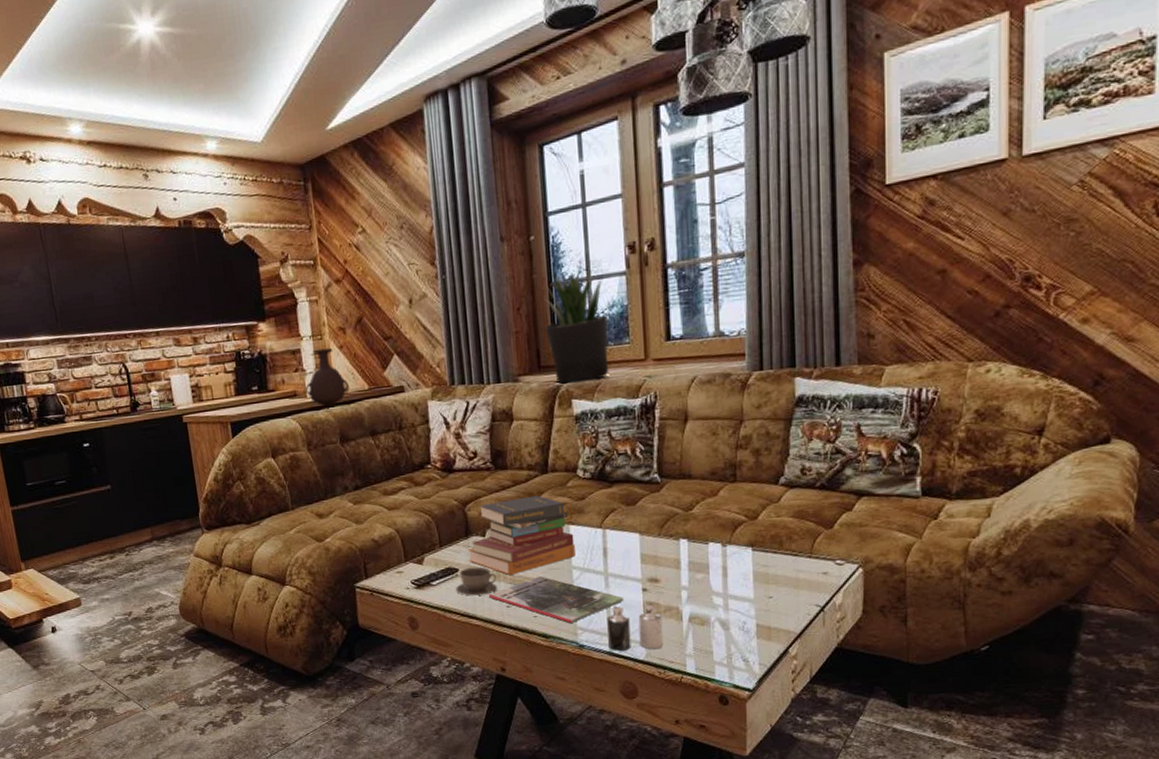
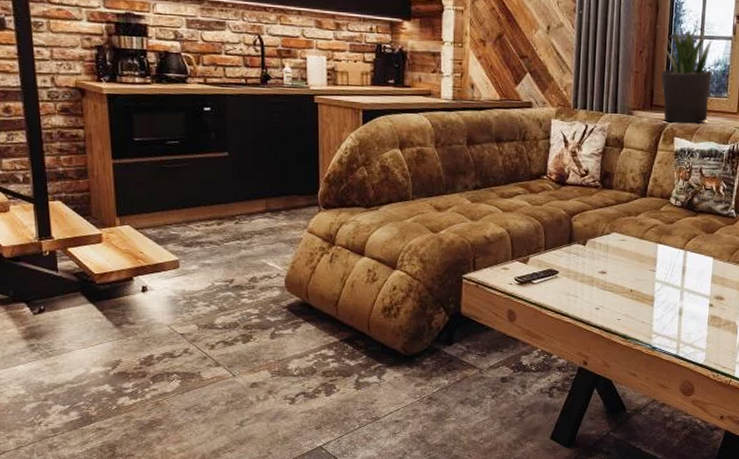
vase: present [305,347,350,408] -> none [440,55,483,111]
teacup: present [456,566,497,596] -> none [554,271,590,297]
books: present [469,495,575,575] -> none [569,215,660,281]
magazine: present [488,576,624,624] -> none [581,285,694,329]
candle: present [607,603,664,651] -> none [675,316,722,355]

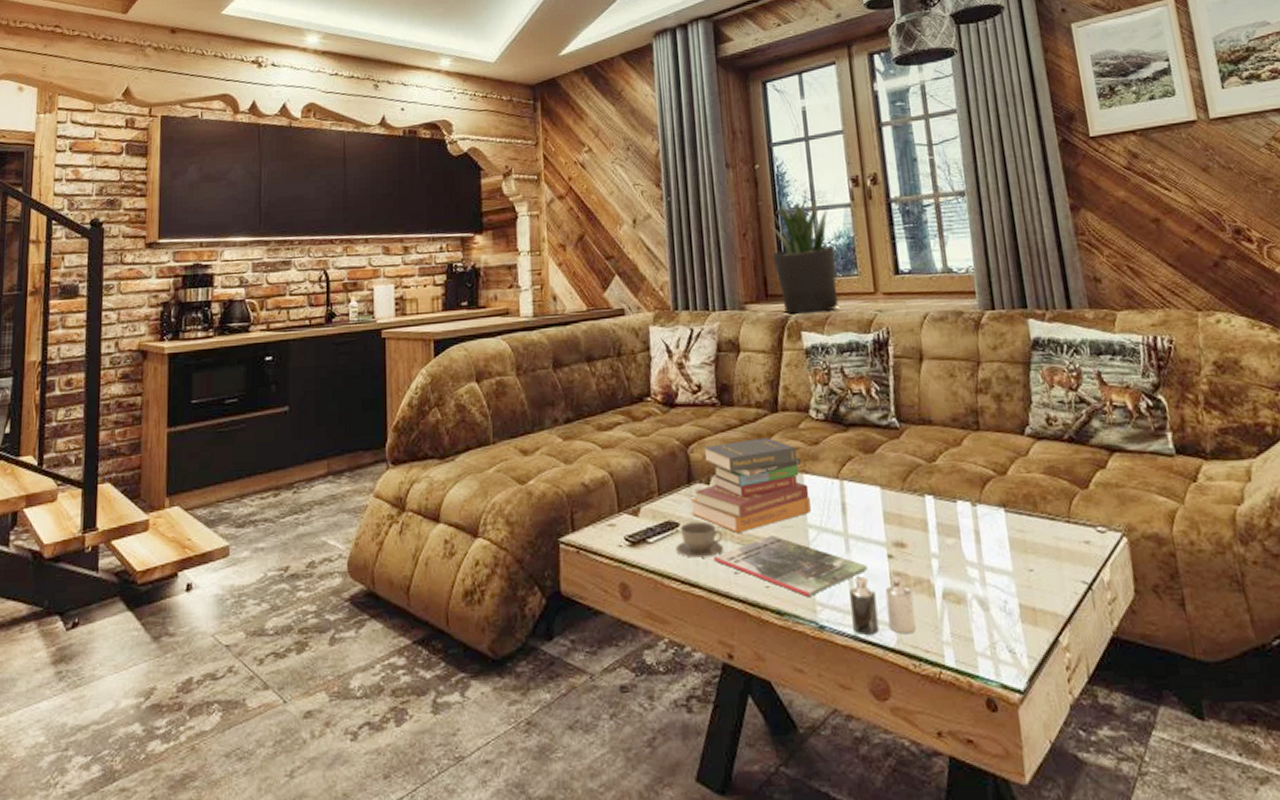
teacup: none [554,271,590,297] -> present [676,521,723,558]
books: none [569,215,660,281] -> present [691,438,811,533]
magazine: none [581,285,694,329] -> present [713,535,868,598]
candle: none [675,316,722,355] -> present [849,573,916,635]

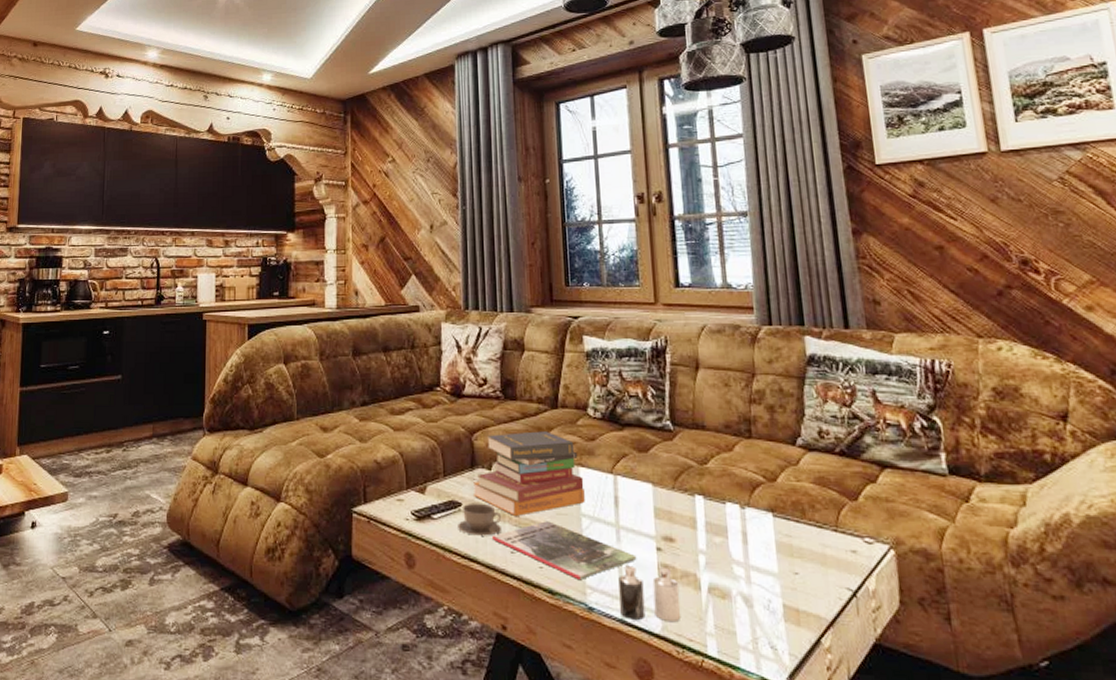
planter: present [771,198,839,315] -> none [558,211,620,320]

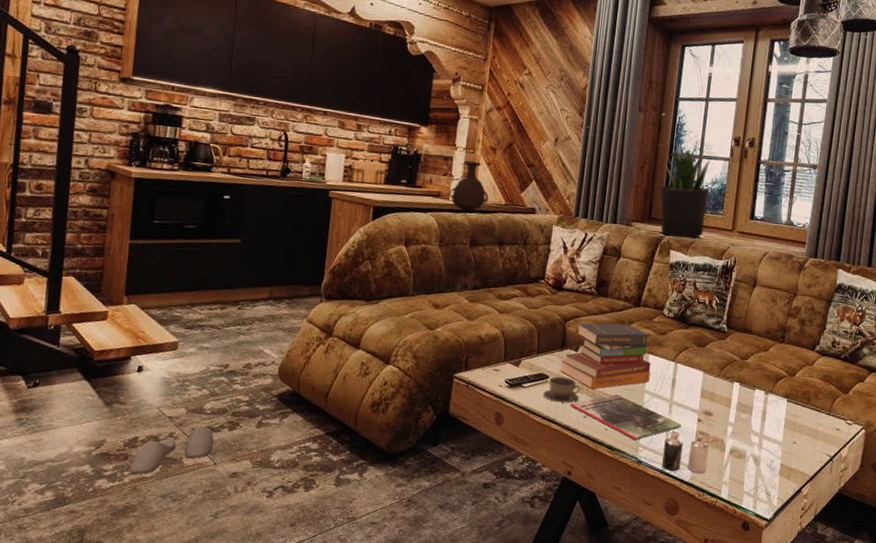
slippers: none [27,587,108,645] -> present [130,427,214,474]
vase: none [324,262,367,320] -> present [448,160,489,213]
planter: none [558,211,620,320] -> present [660,143,712,239]

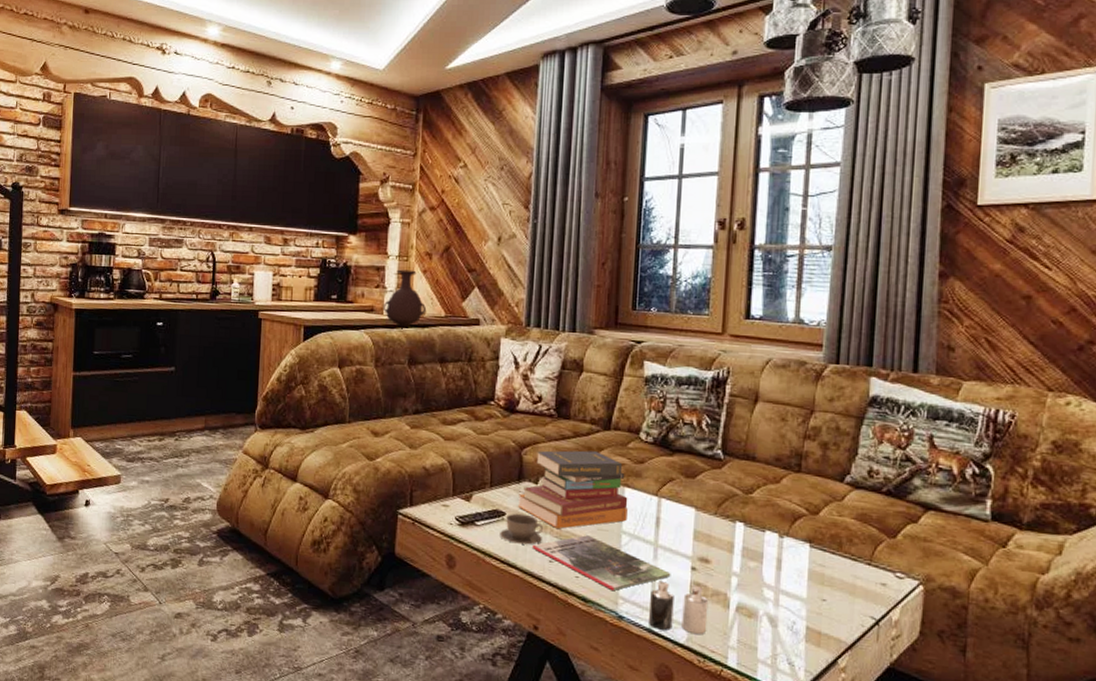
slippers: present [130,427,214,474] -> none [82,564,158,612]
planter: present [660,143,712,239] -> none [627,233,690,347]

